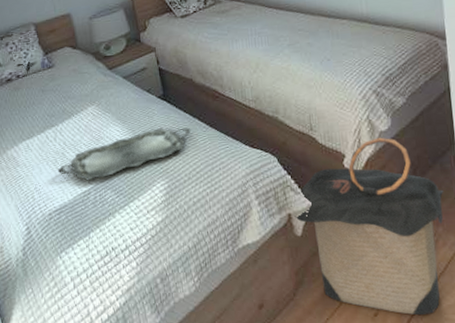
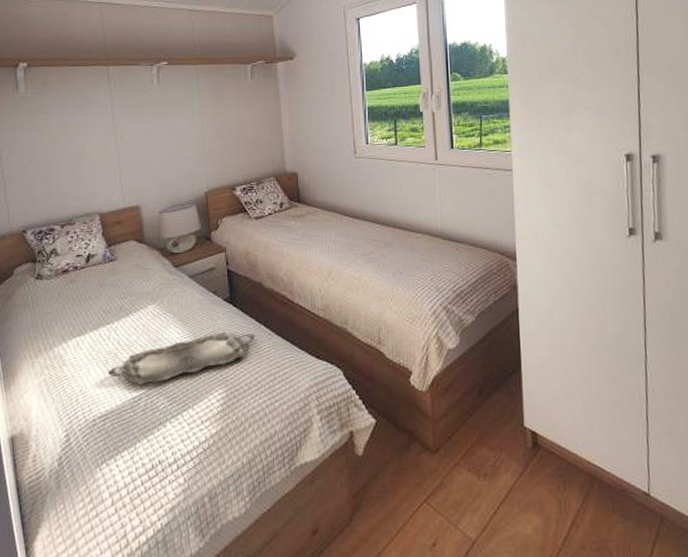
laundry hamper: present [295,137,444,316] -> none [357,355,508,547]

